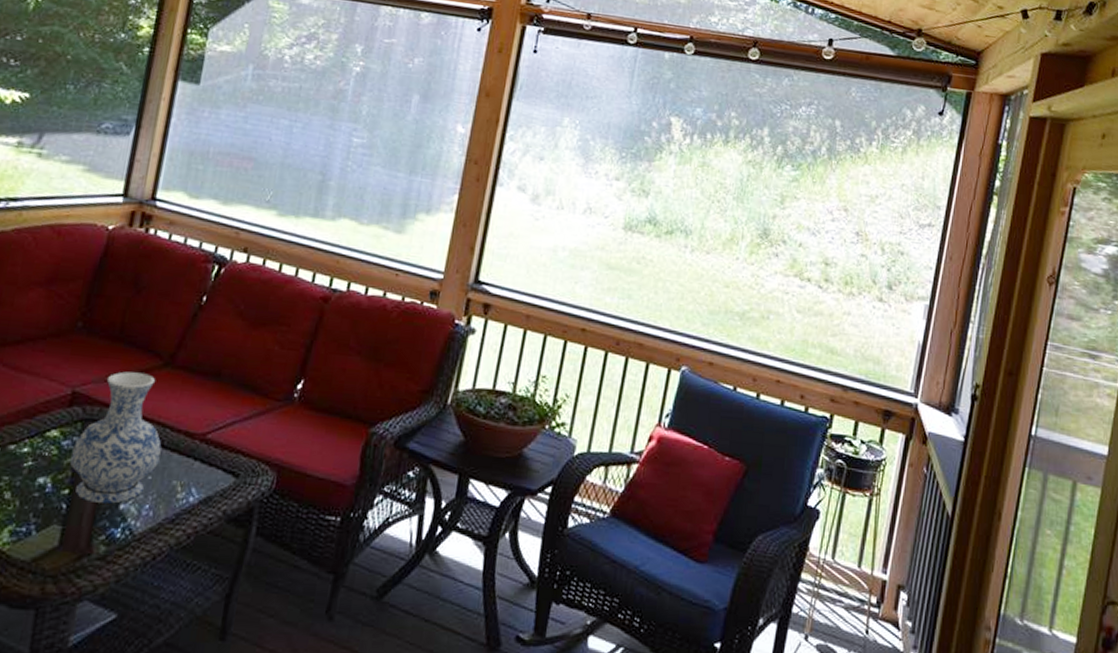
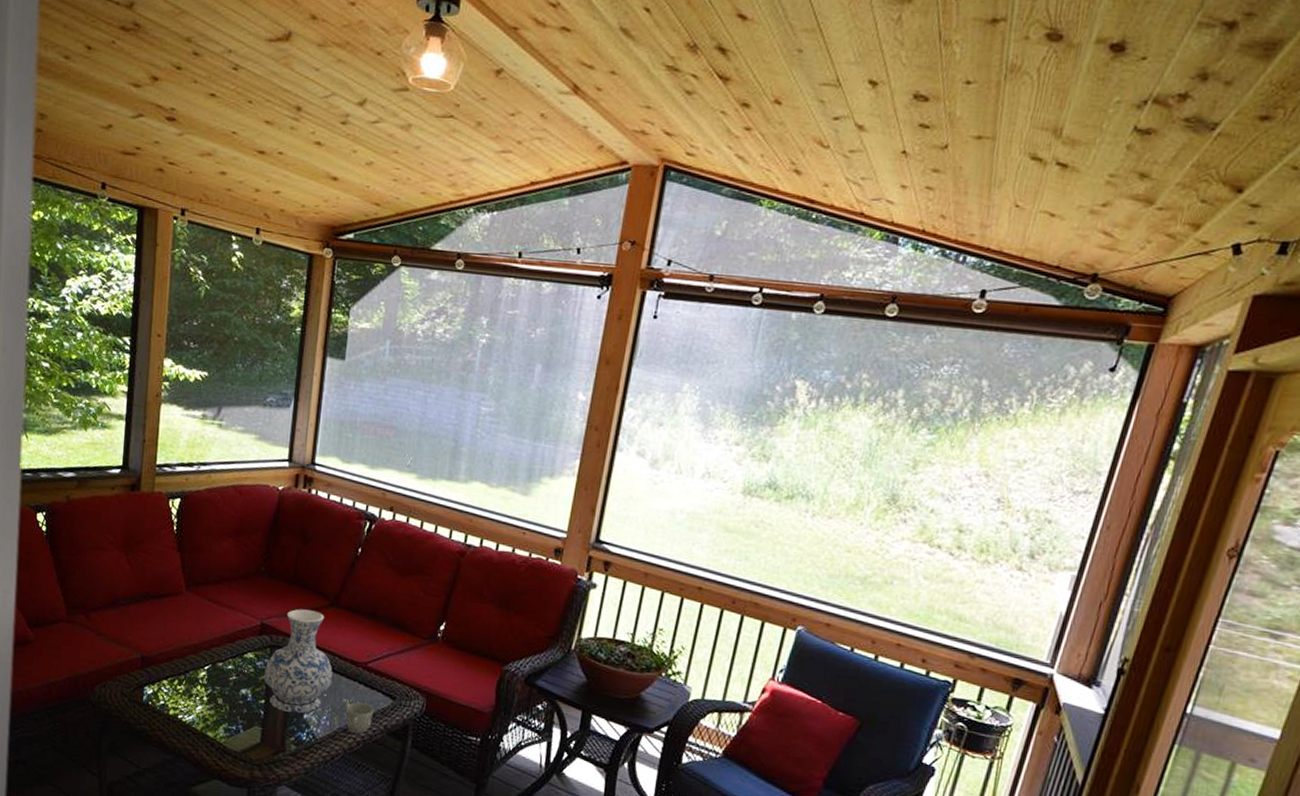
mug: none [174,484,211,523] -> present [345,702,374,734]

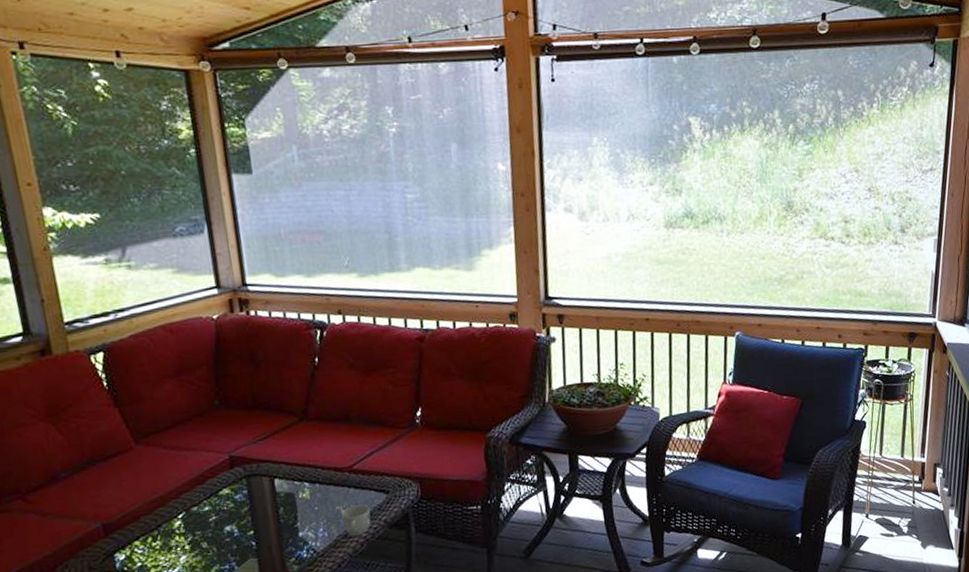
vase: present [263,608,333,713] -> none [245,430,320,536]

